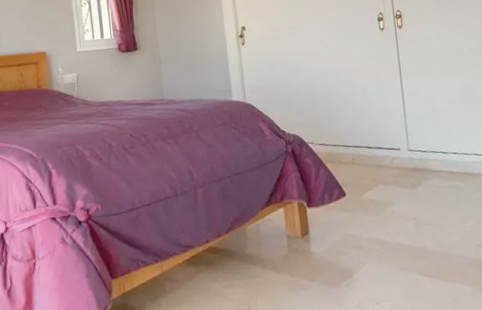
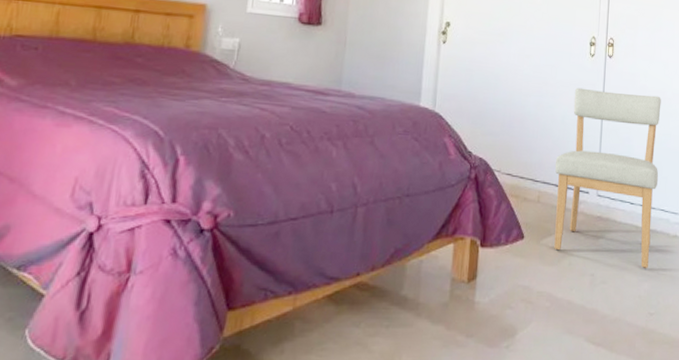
chair: none [363,53,470,208] -> present [554,87,661,269]

